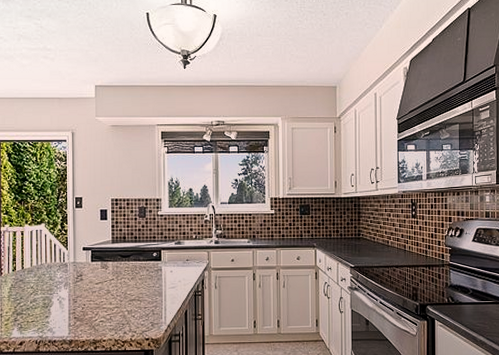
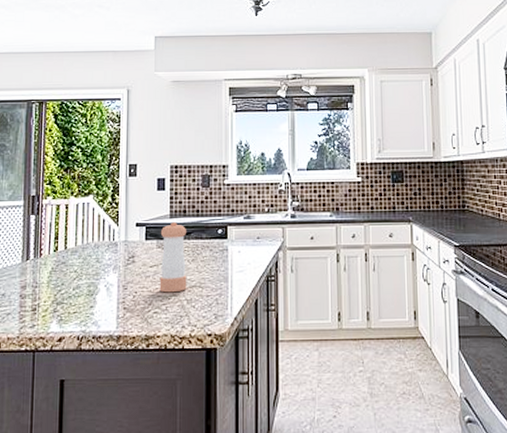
pepper shaker: none [104,247,128,305] -> present [159,222,187,293]

